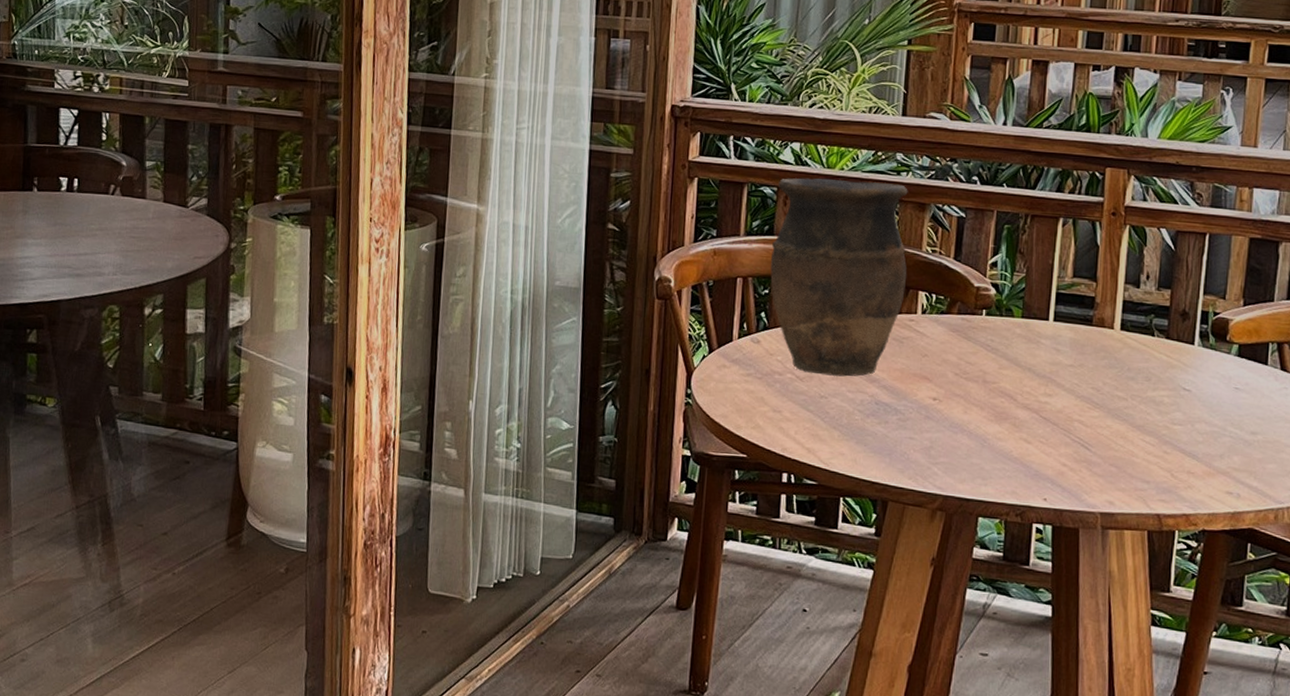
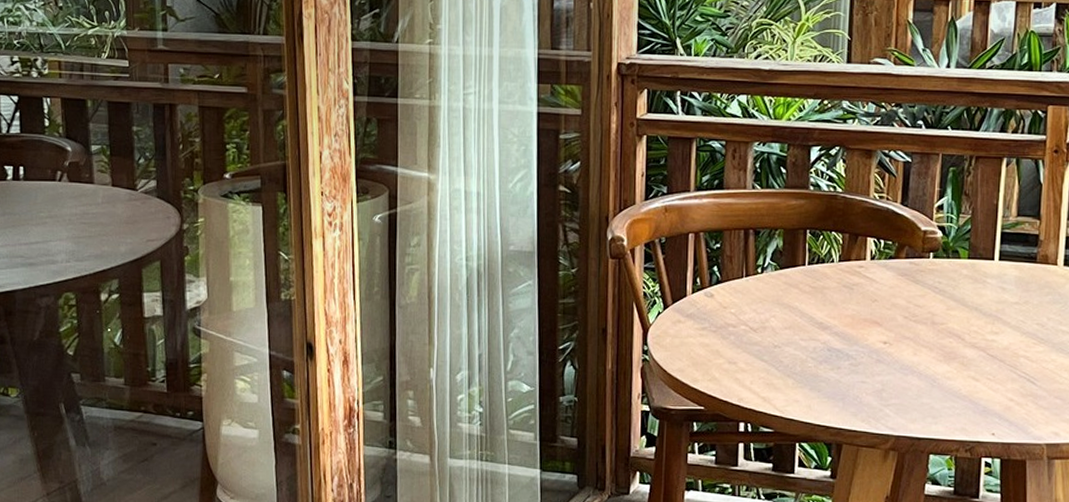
vase: present [770,178,908,377] -> none [721,129,855,326]

